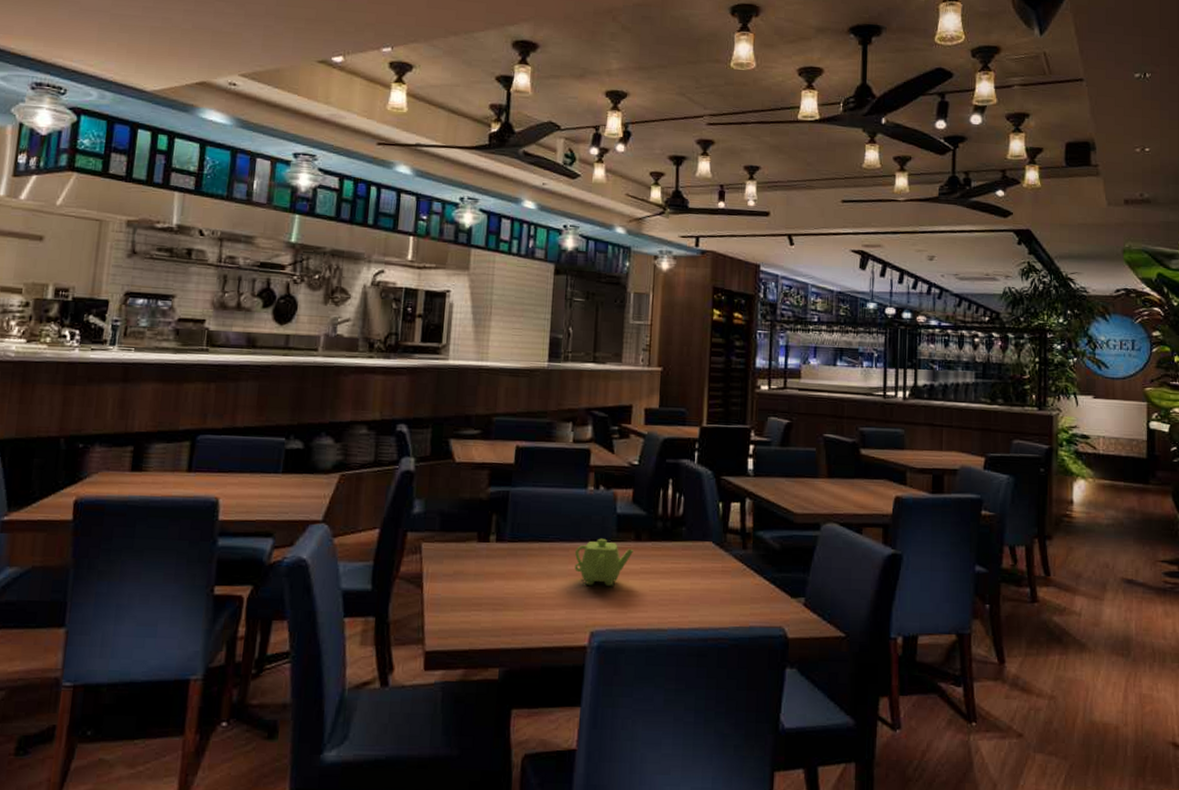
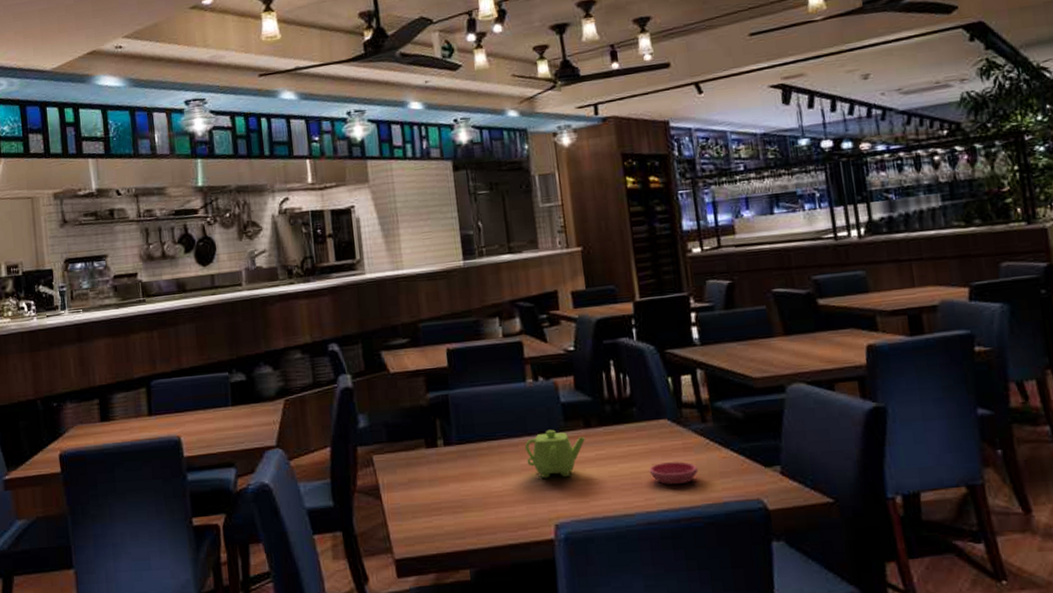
saucer: none [687,583,732,605] -> present [649,461,698,485]

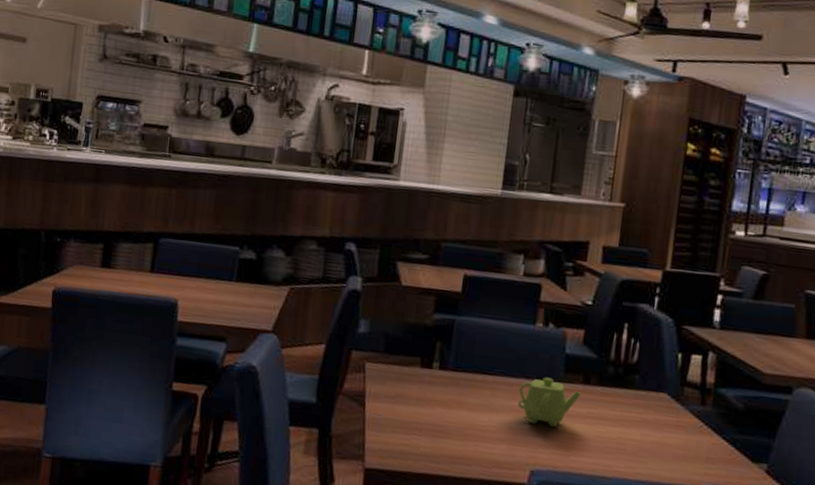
saucer: present [649,461,698,485] -> none [636,434,685,460]

